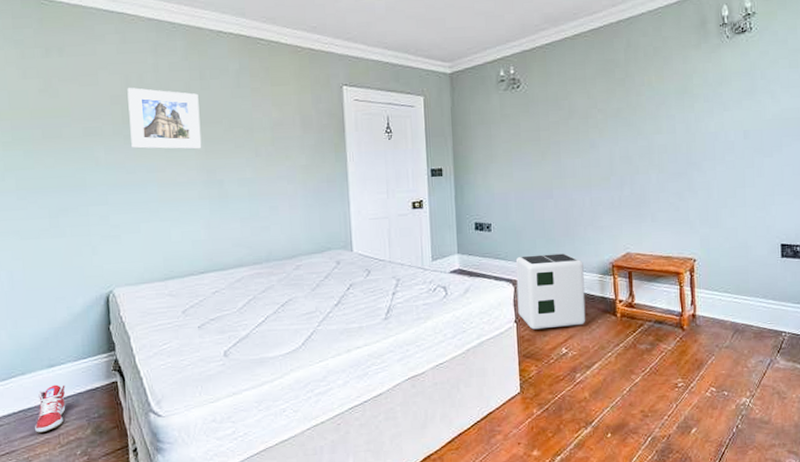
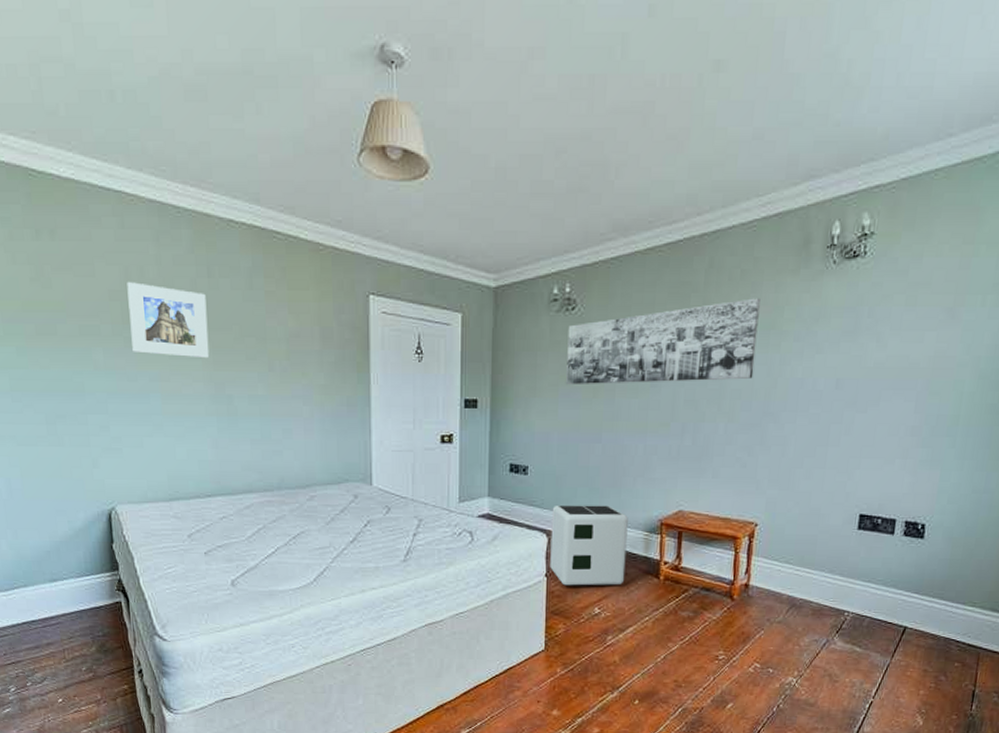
sneaker: present [35,384,66,433] -> none [39,599,70,646]
wall art: none [515,69,675,151] -> present [566,298,760,385]

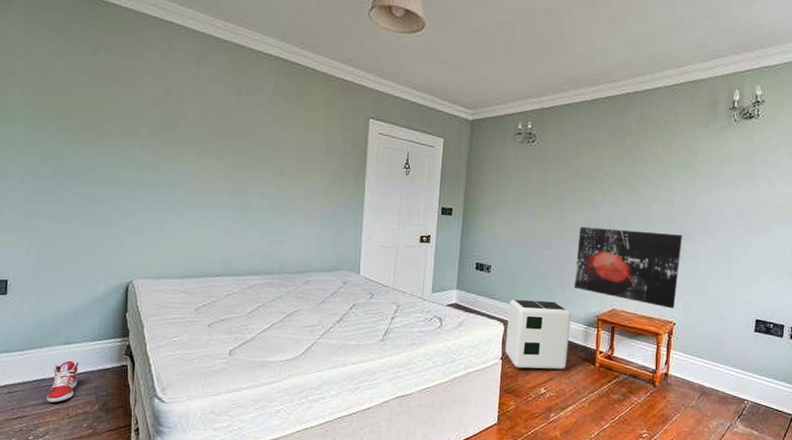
sneaker: none [39,599,70,646] -> present [47,360,79,403]
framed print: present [127,282,210,359] -> none [165,94,233,160]
wall art: present [566,298,760,385] -> none [525,143,679,206]
wall art: none [630,412,766,507] -> present [573,226,682,309]

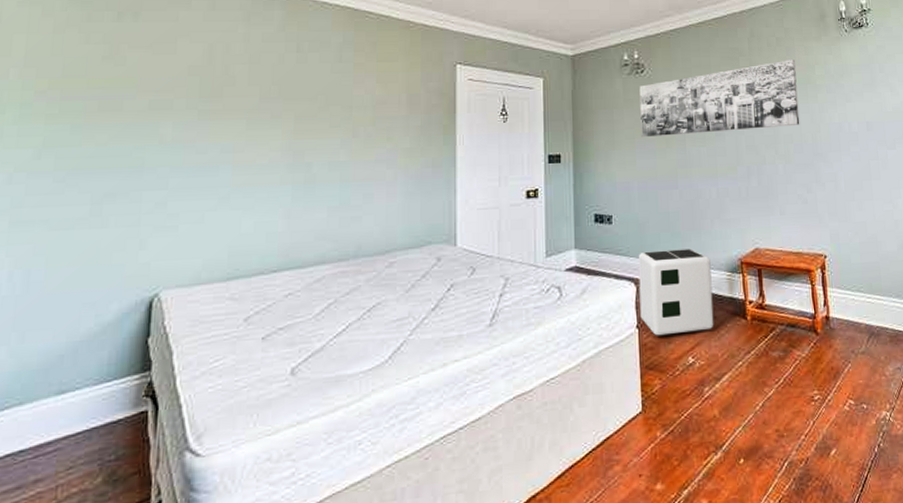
sneaker: present [47,360,79,403] -> none [24,417,77,485]
wall art: none [525,143,679,206] -> present [639,59,800,138]
wall art: present [573,226,682,309] -> none [706,155,822,240]

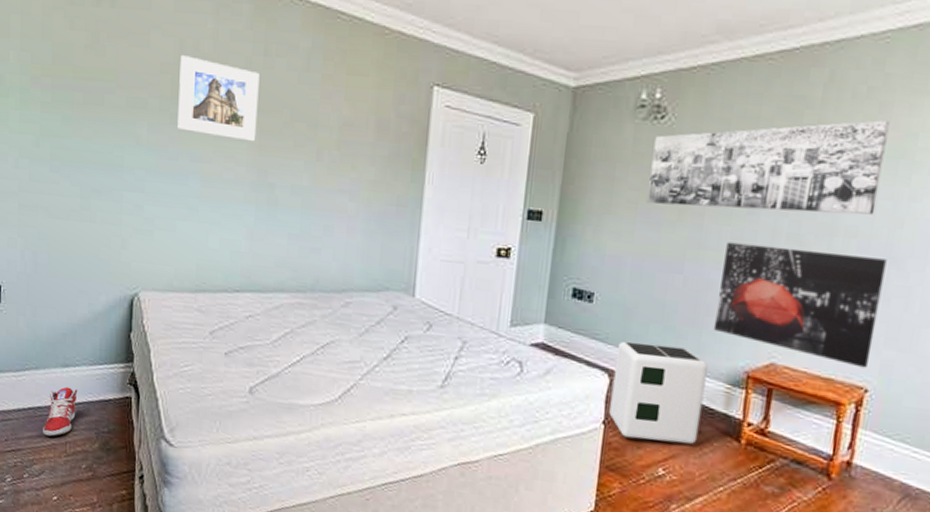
sneaker: none [24,417,77,485] -> present [43,386,78,437]
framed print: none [206,58,293,128] -> present [177,55,260,142]
wall art: none [706,155,822,240] -> present [713,242,887,368]

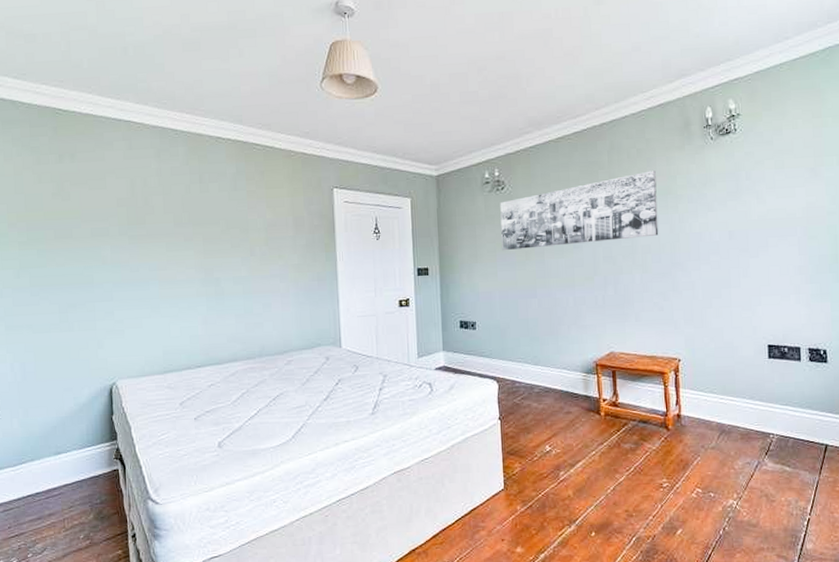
sneaker: present [43,386,78,437] -> none [42,471,71,517]
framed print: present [177,55,260,142] -> none [132,191,201,249]
air purifier: present [609,341,708,444] -> none [499,352,570,427]
wall art: present [713,242,887,368] -> none [563,265,677,344]

